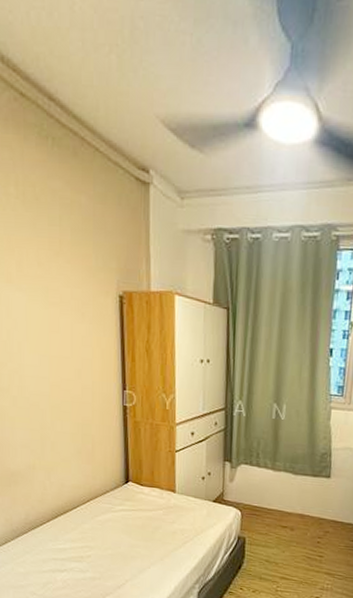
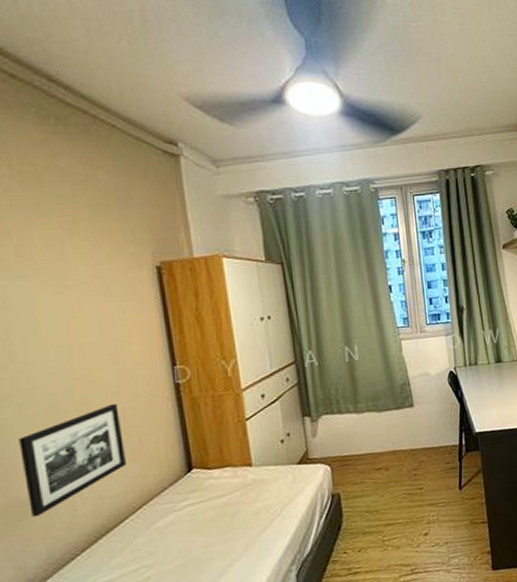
picture frame: none [12,411,81,487] -> present [19,403,126,518]

